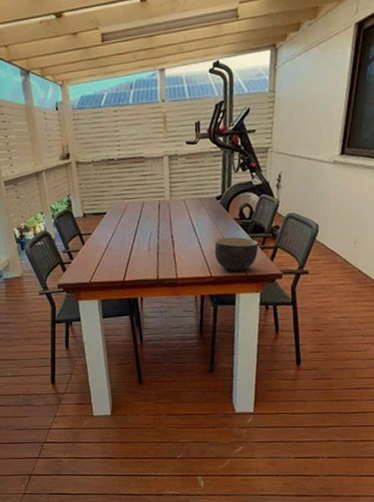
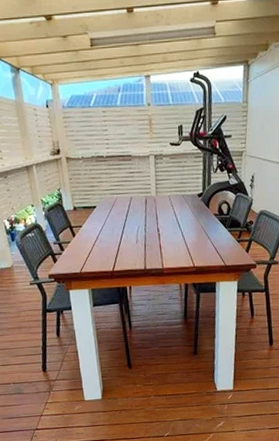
bowl: present [214,236,259,271] -> none [196,230,236,262]

